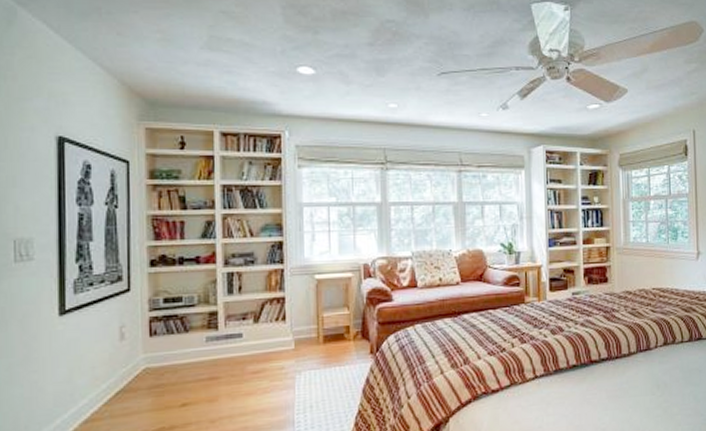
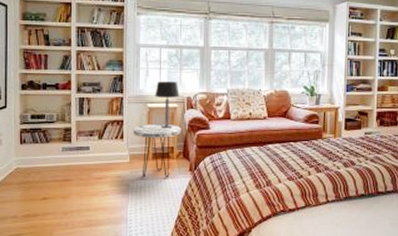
side table: none [298,298,358,366] -> present [133,124,181,178]
table lamp: none [323,246,354,304] -> present [155,81,179,128]

